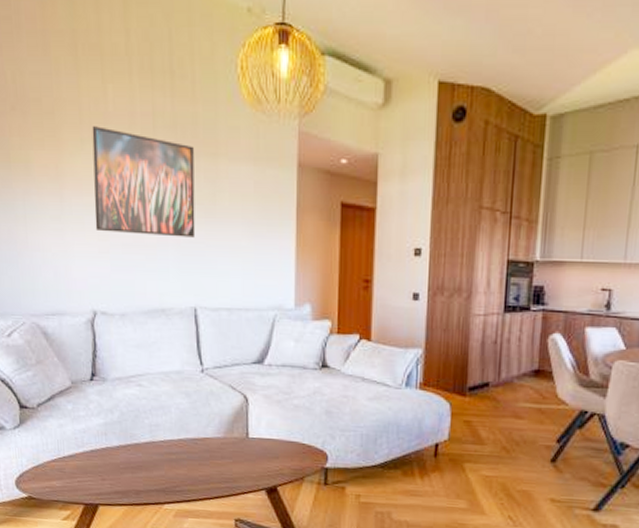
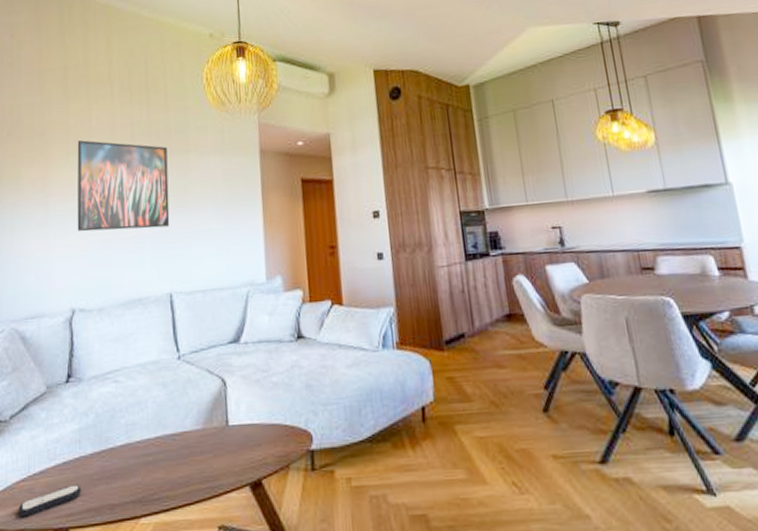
remote control: none [51,470,110,491] -> present [18,484,82,517]

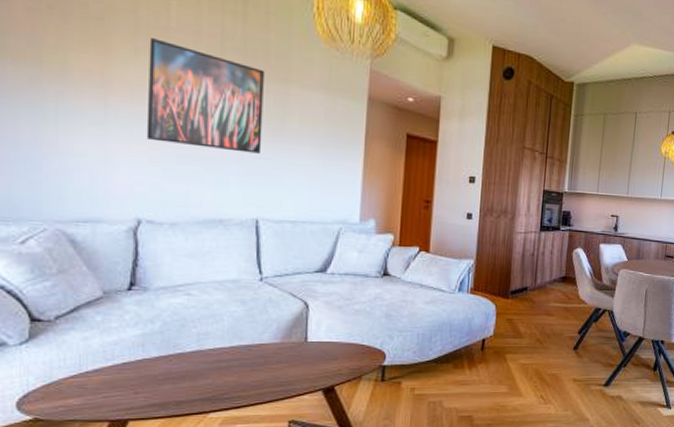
remote control: present [18,484,82,517] -> none [66,383,145,410]

